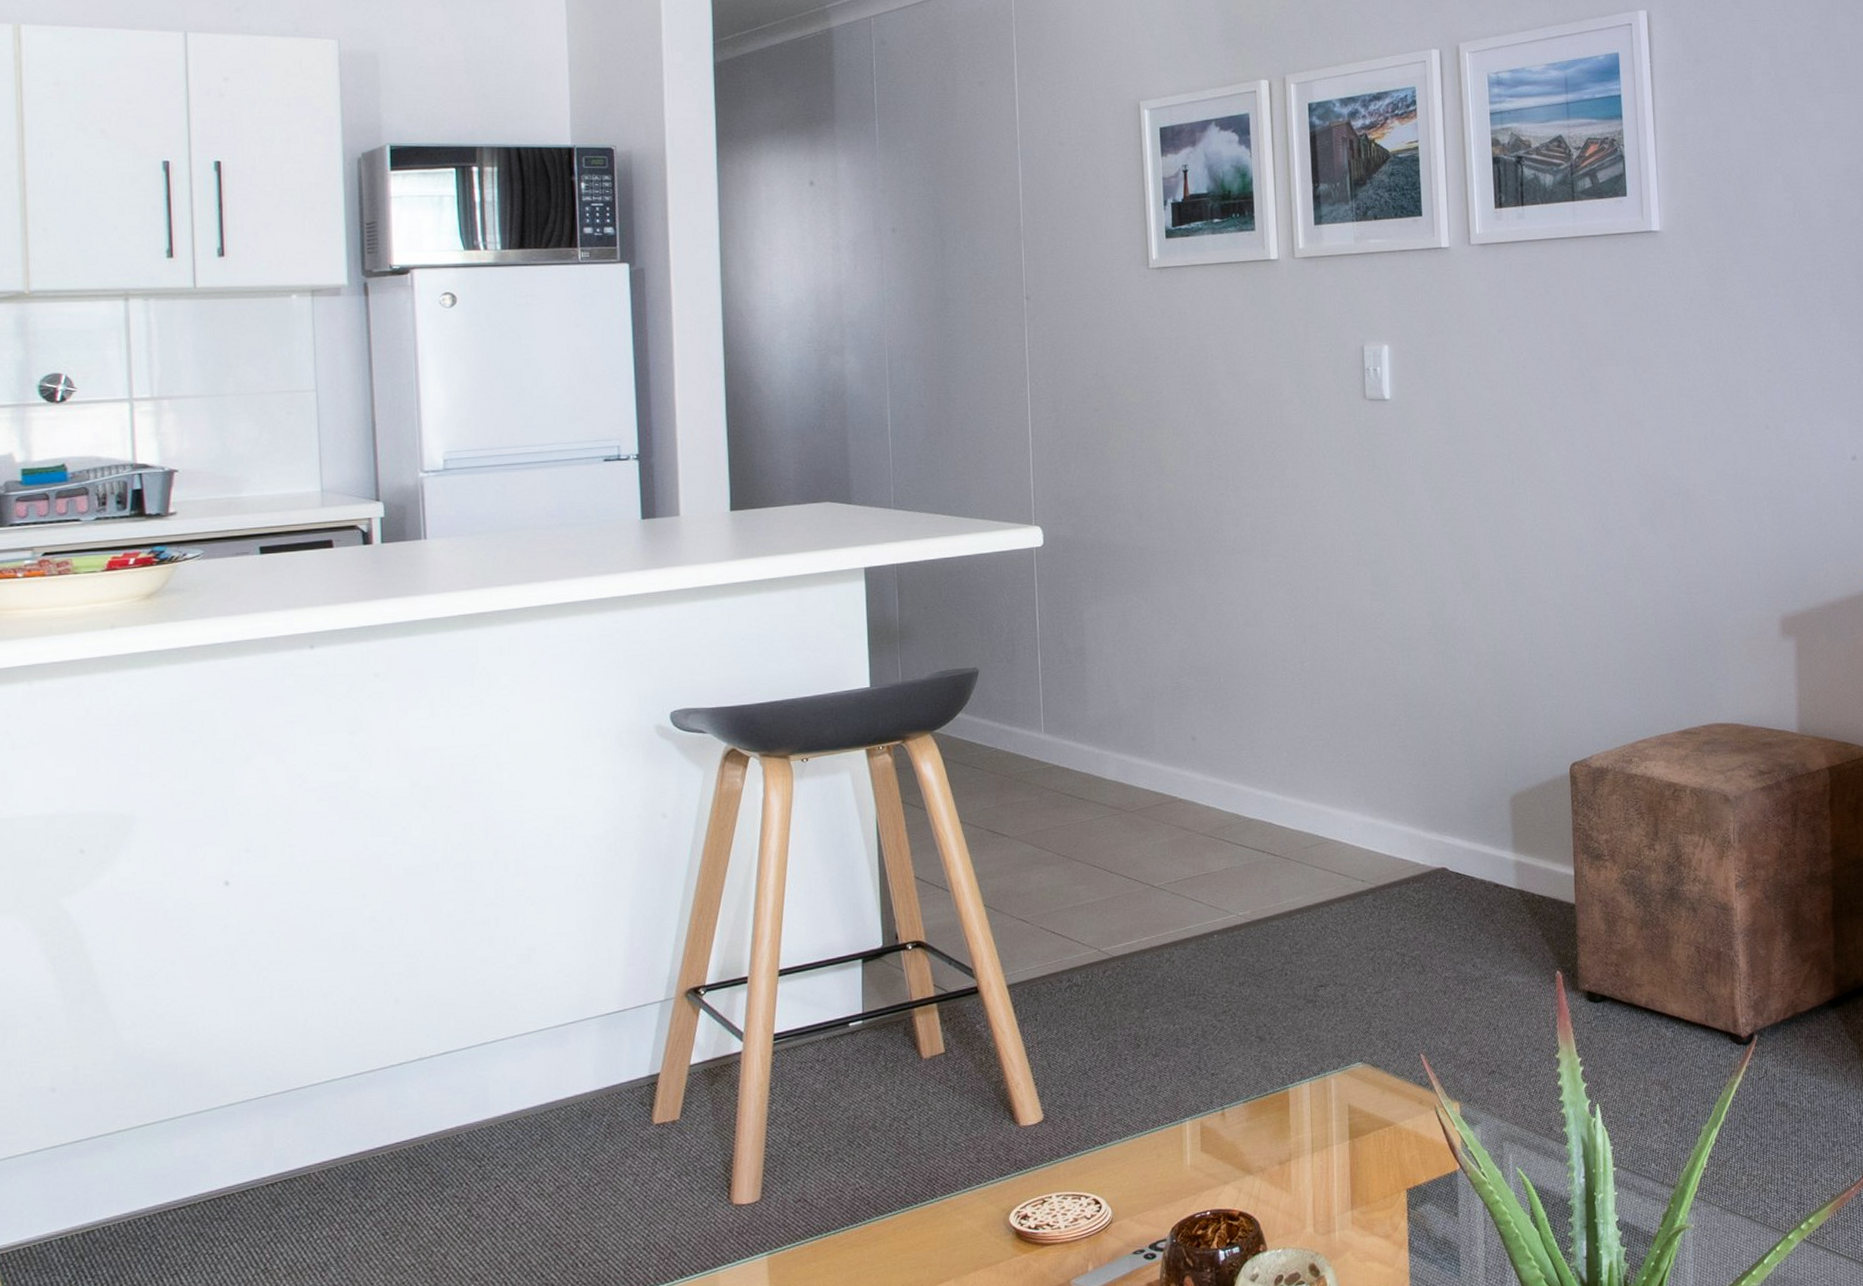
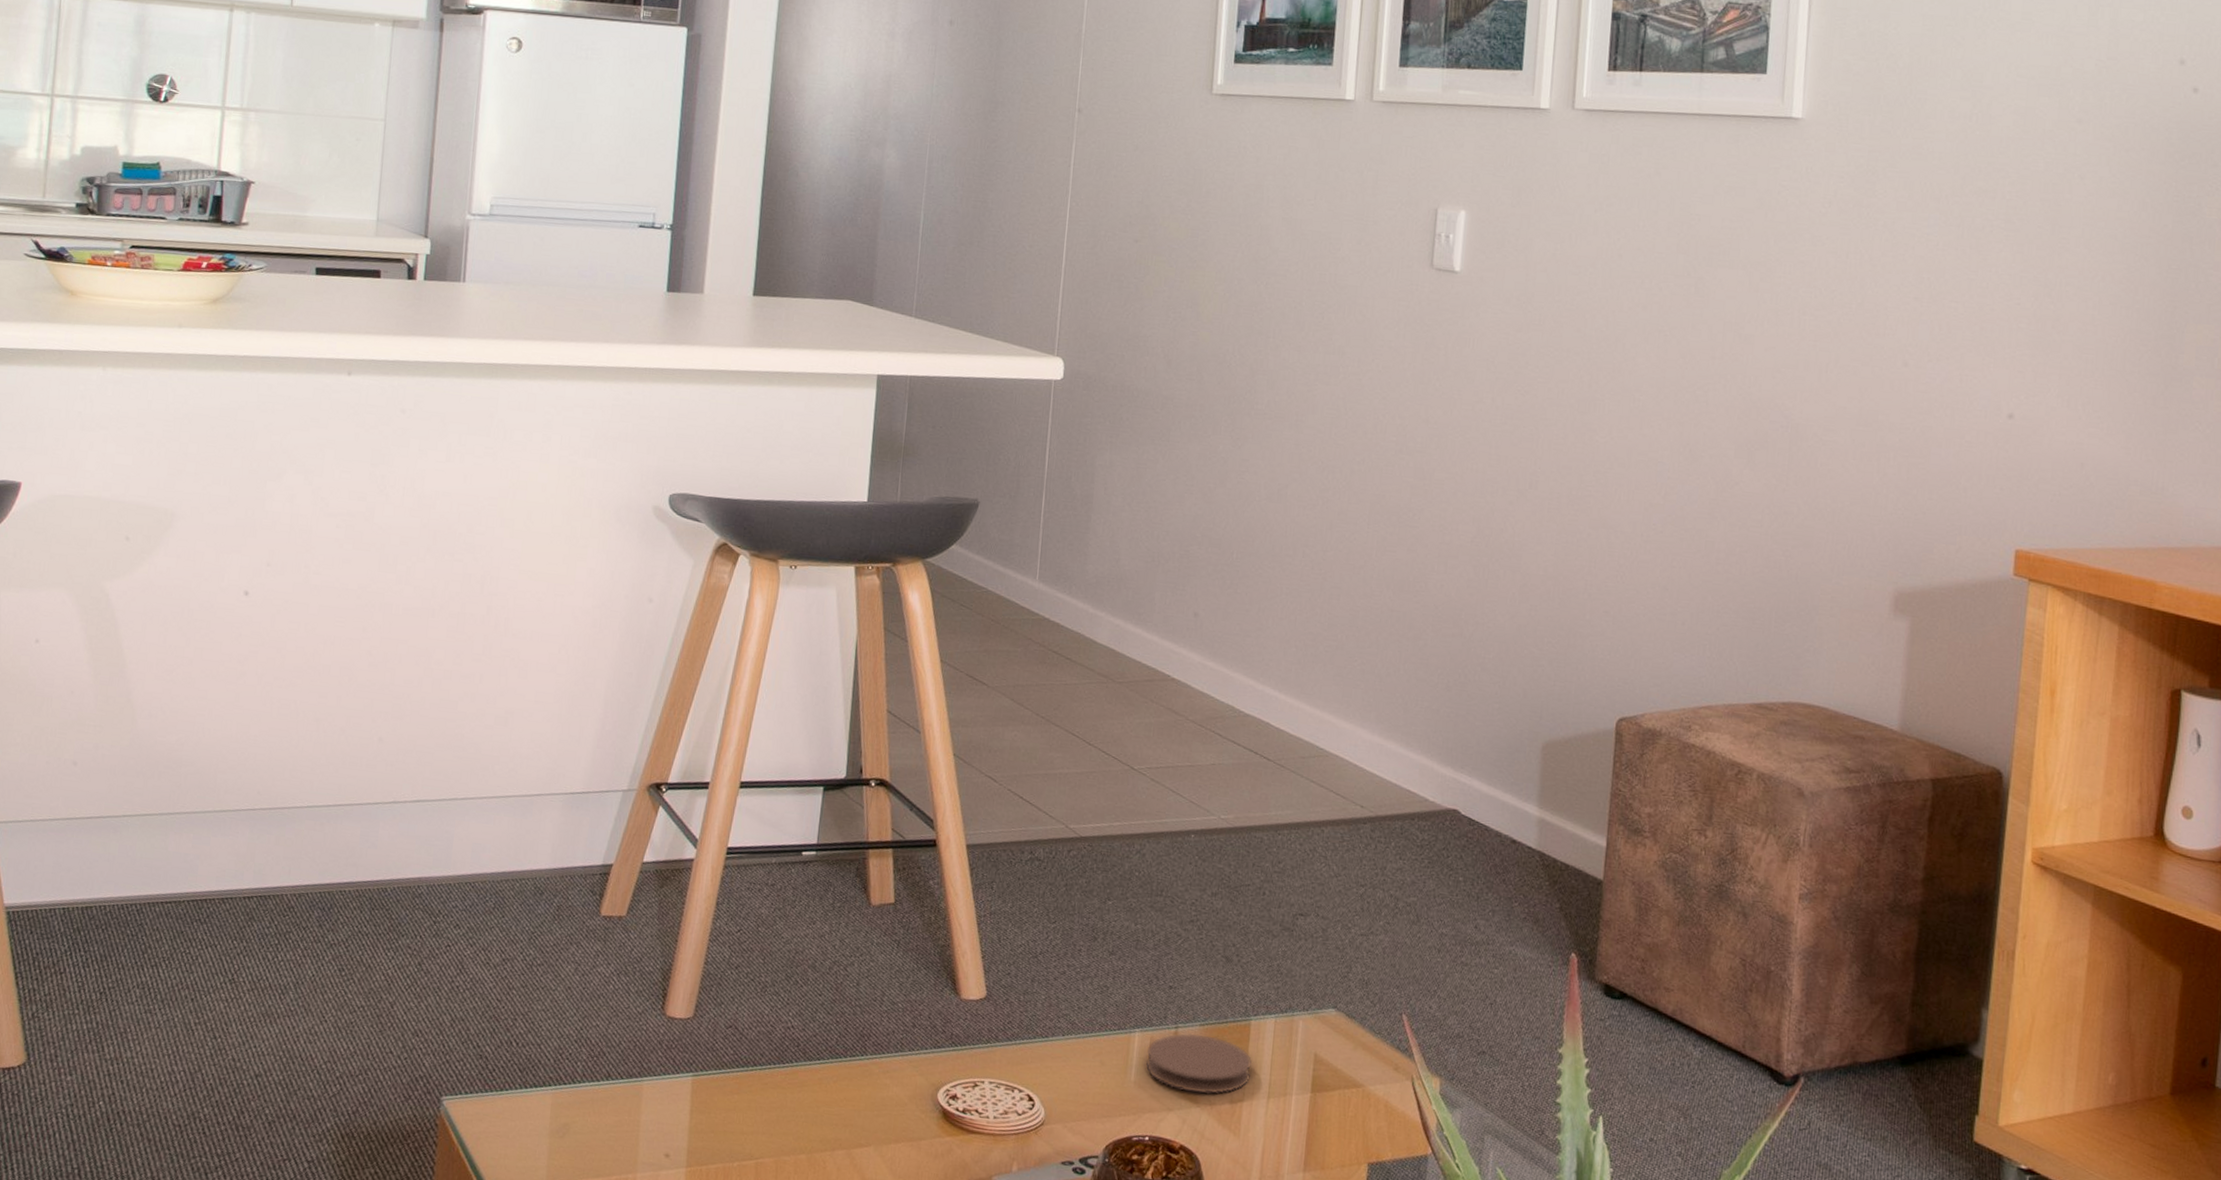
coaster: none [1198,1109,1295,1164] -> present [1145,1033,1253,1095]

